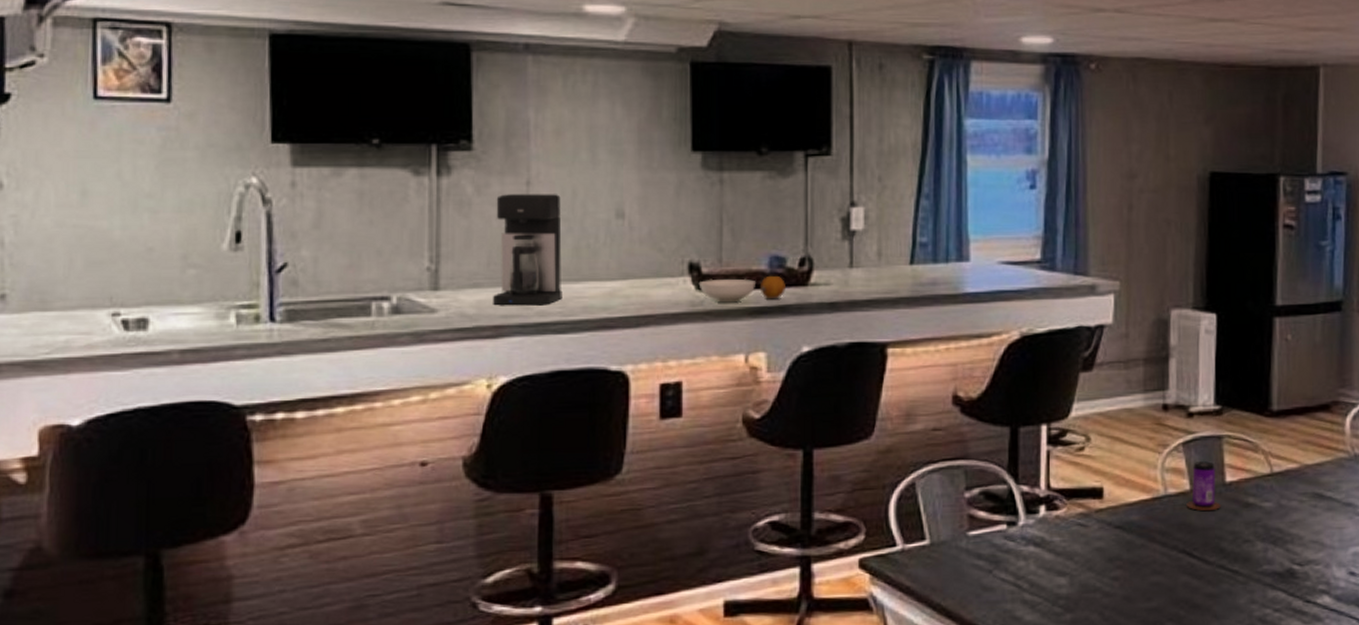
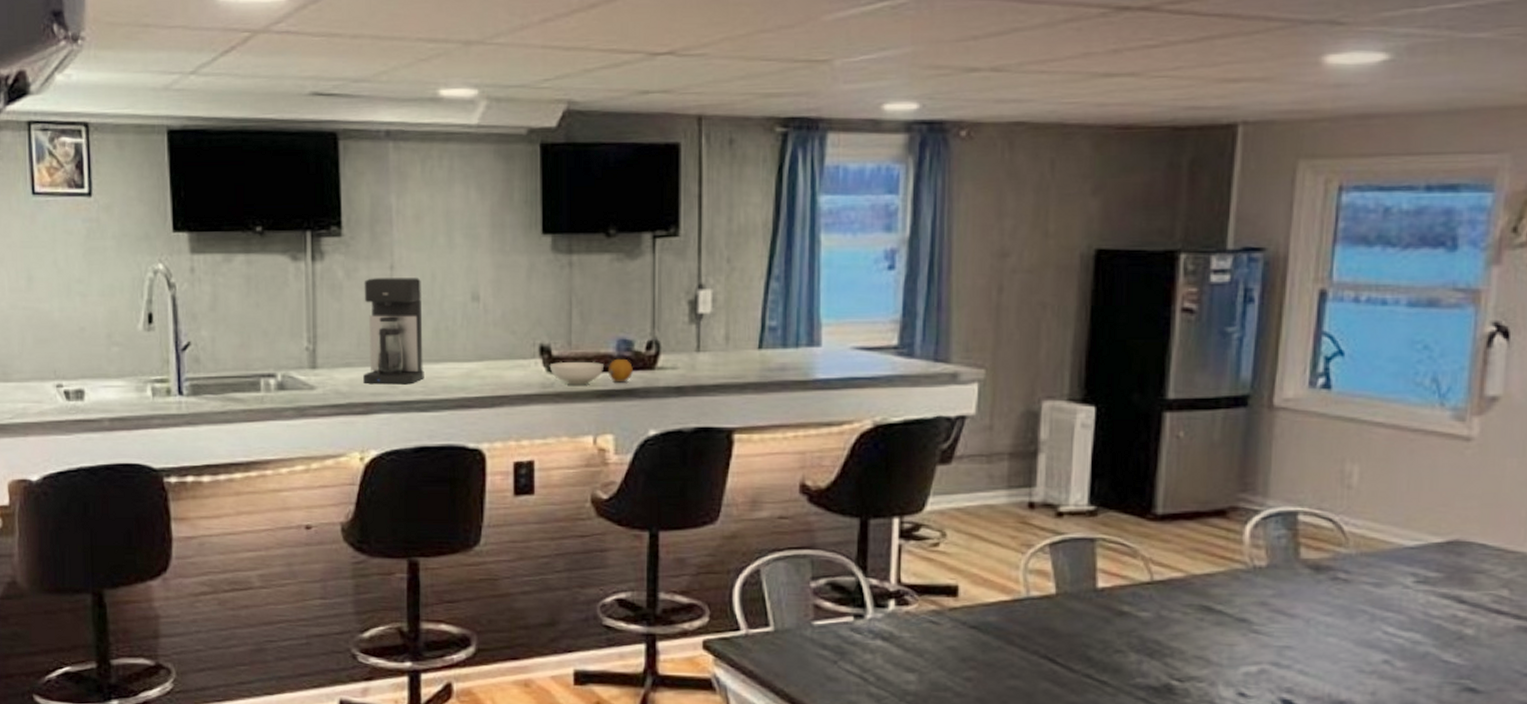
beverage can: present [1186,461,1221,512] -> none [1051,564,1090,617]

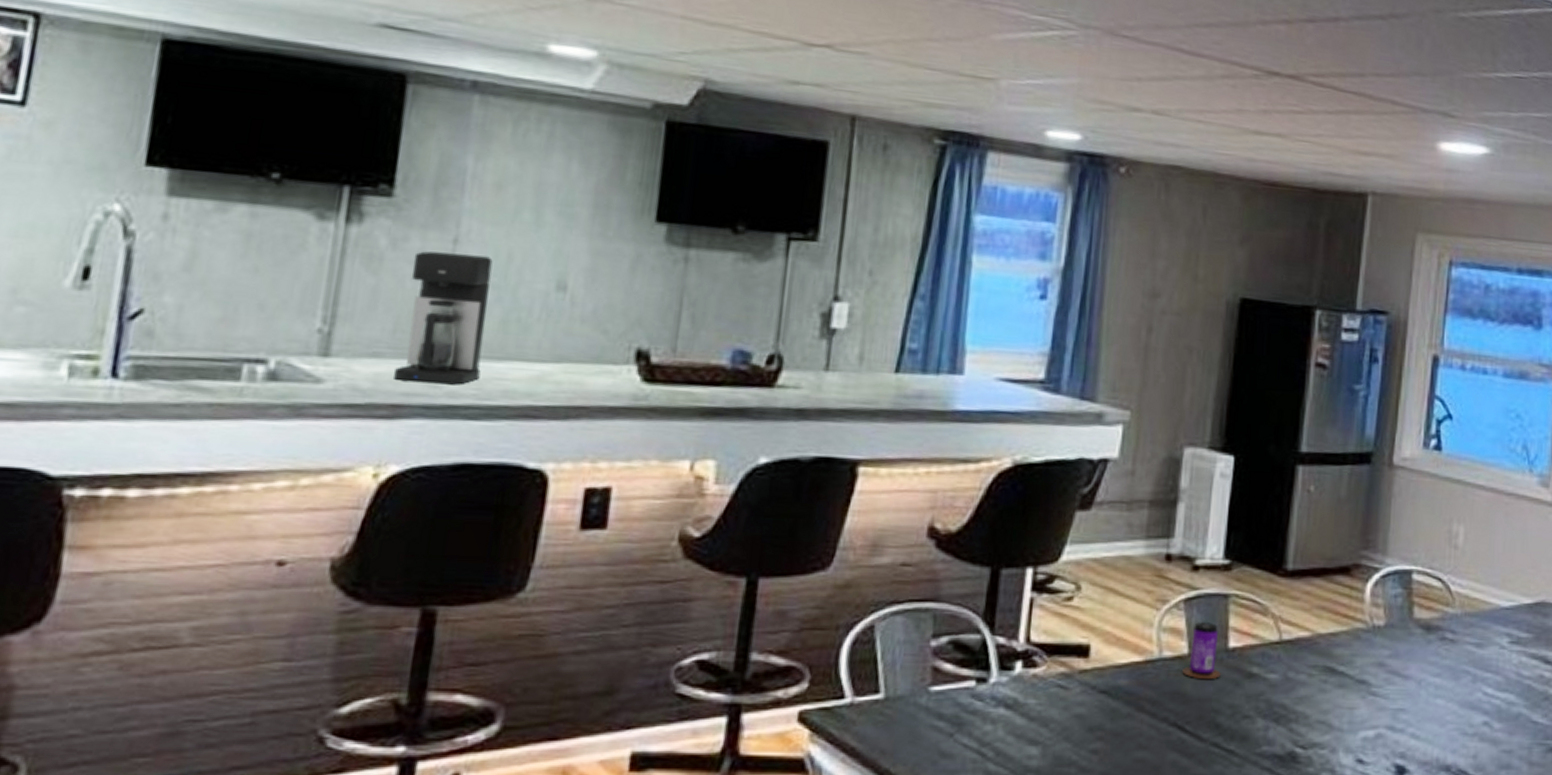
bowl: present [549,361,605,385] -> none [645,370,715,400]
fruit: present [607,358,633,383] -> none [717,372,748,400]
beverage can: none [1051,564,1090,617] -> present [1182,622,1221,680]

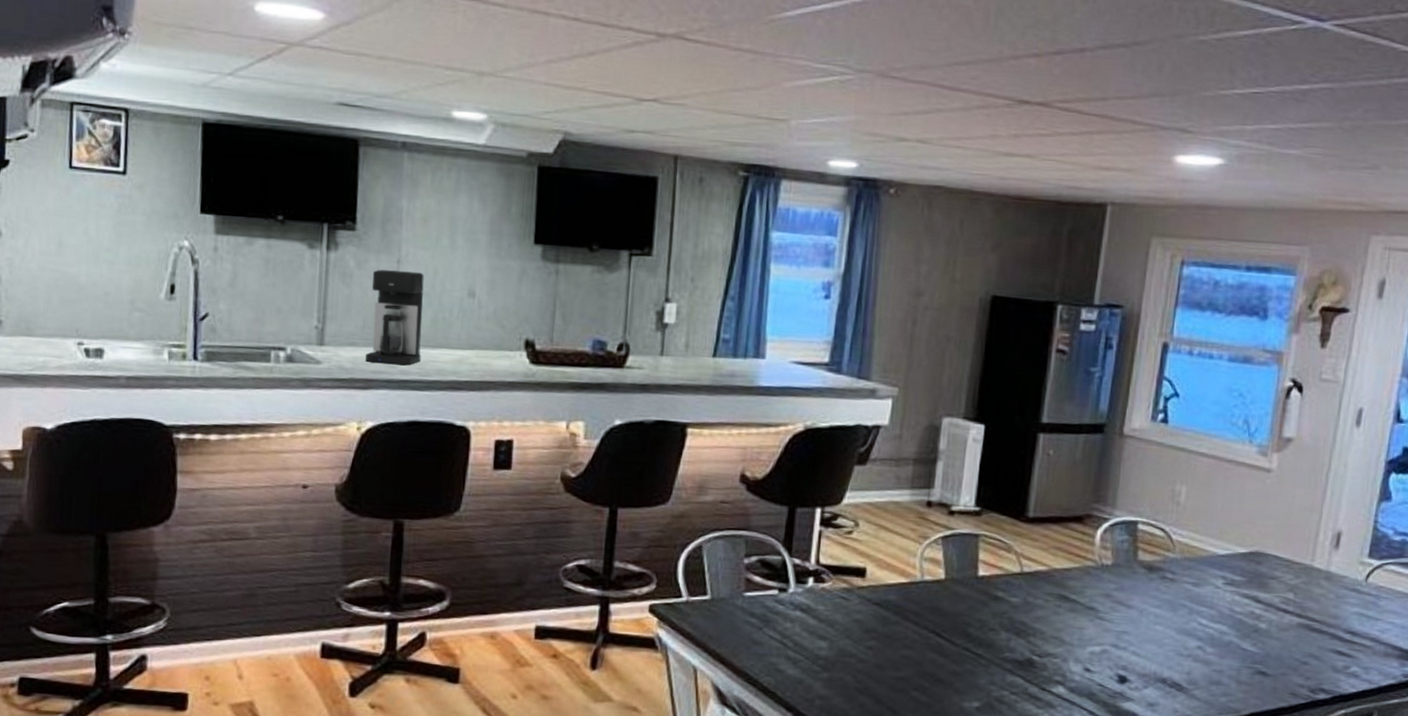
beverage can: present [1182,622,1221,680] -> none [940,555,972,600]

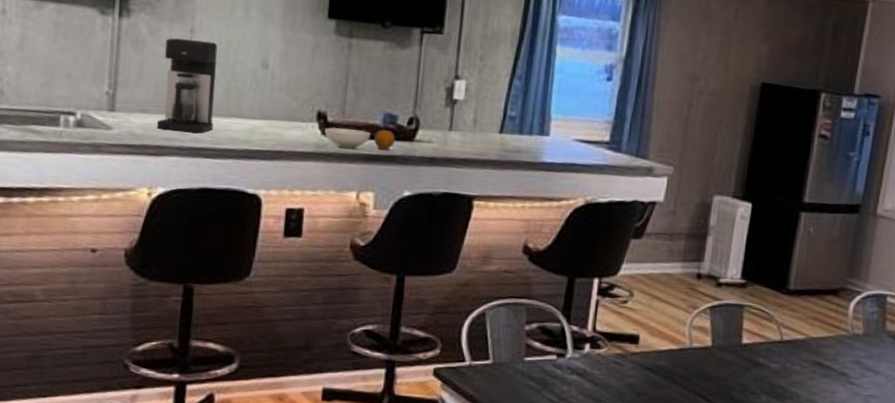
bowl: none [532,355,581,377] -> present [324,127,372,149]
fruit: none [582,356,605,377] -> present [373,129,395,150]

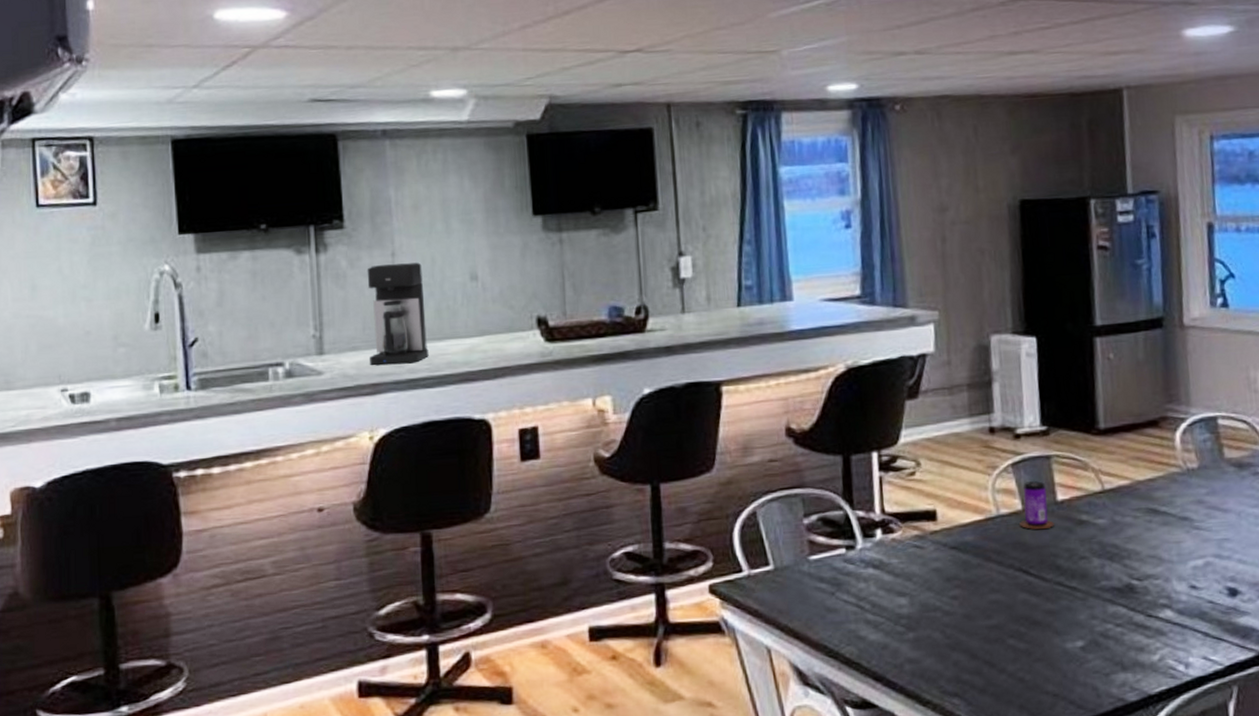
bowl: present [324,127,372,149] -> none [547,329,599,353]
fruit: present [373,129,395,150] -> none [601,324,625,347]
beverage can: none [707,324,735,366] -> present [1019,481,1054,530]

